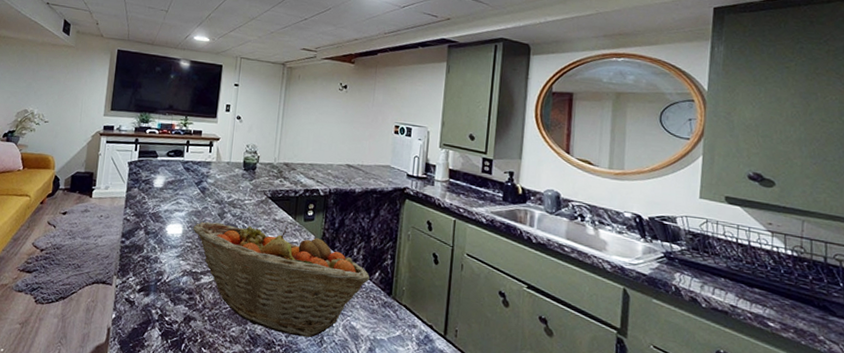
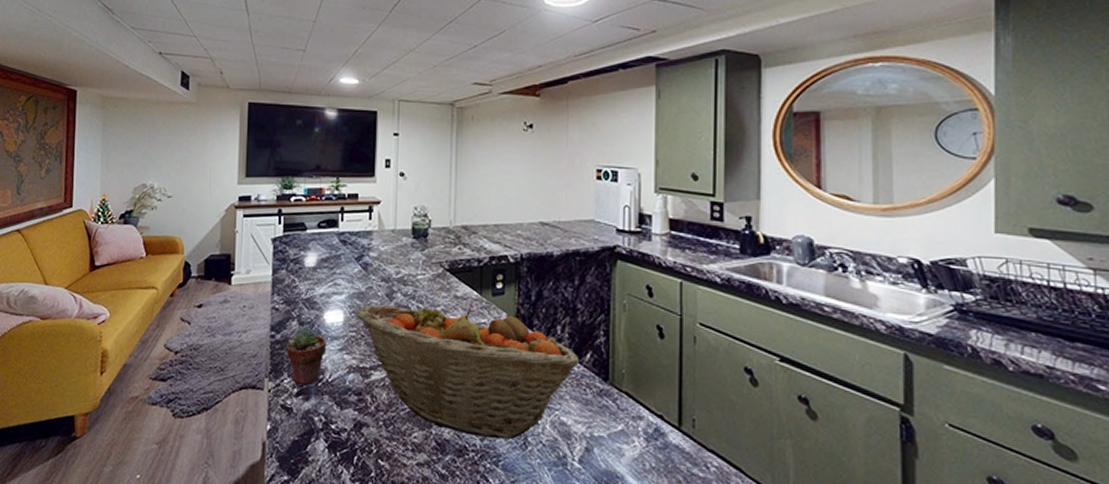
potted succulent: none [133,237,167,284] -> present [285,328,327,386]

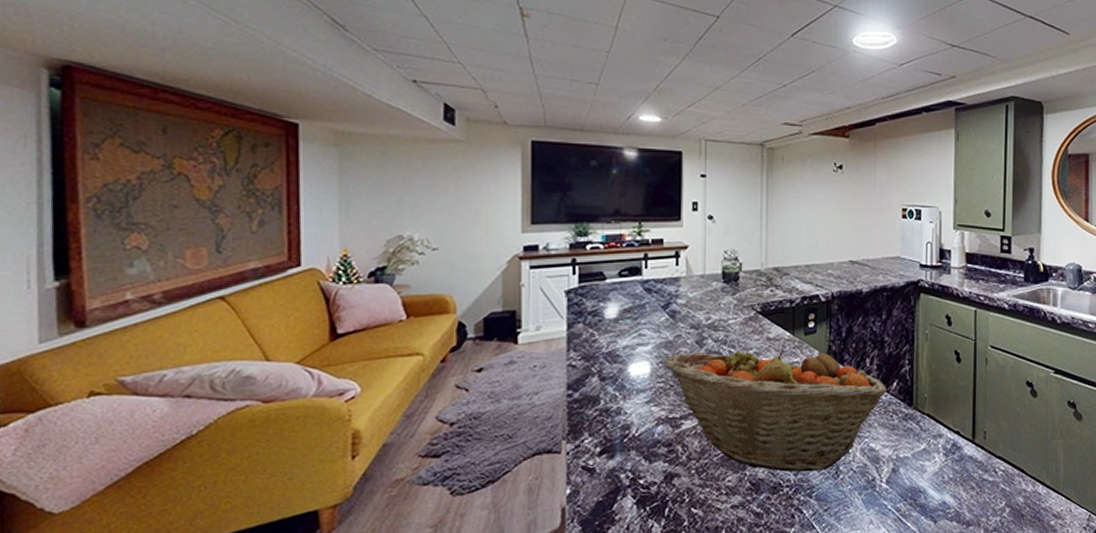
potted succulent: present [285,328,327,386] -> none [585,383,632,444]

